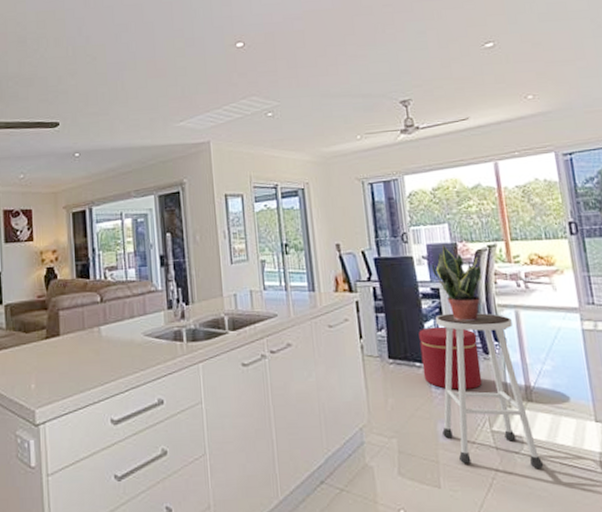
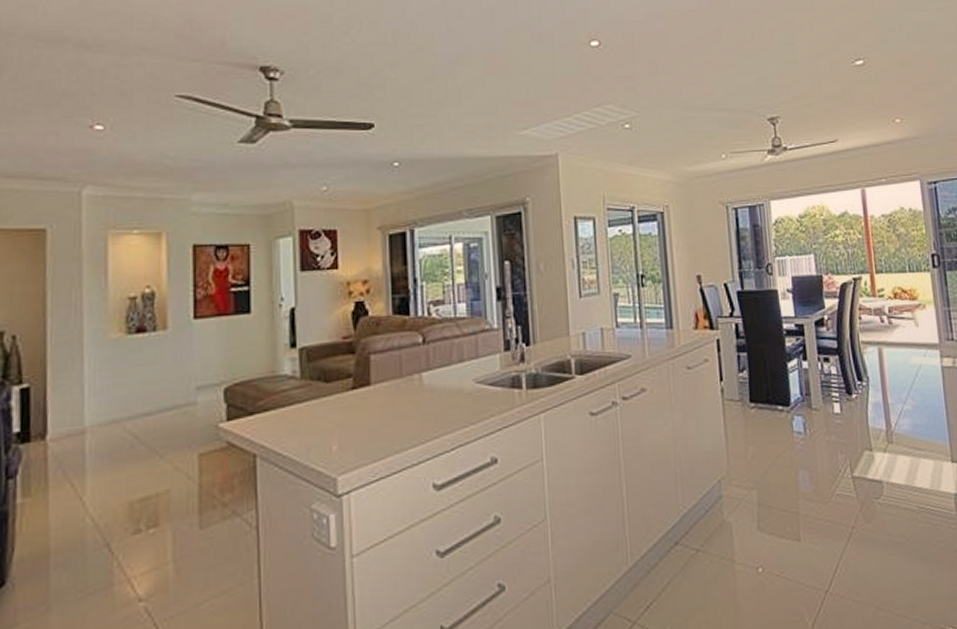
ottoman: present [418,326,482,390] -> none [781,366,845,434]
potted plant: present [432,244,483,321] -> none [797,276,847,360]
stool: present [436,313,544,468] -> none [800,350,902,514]

